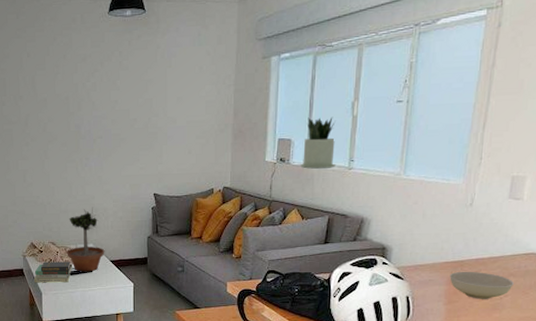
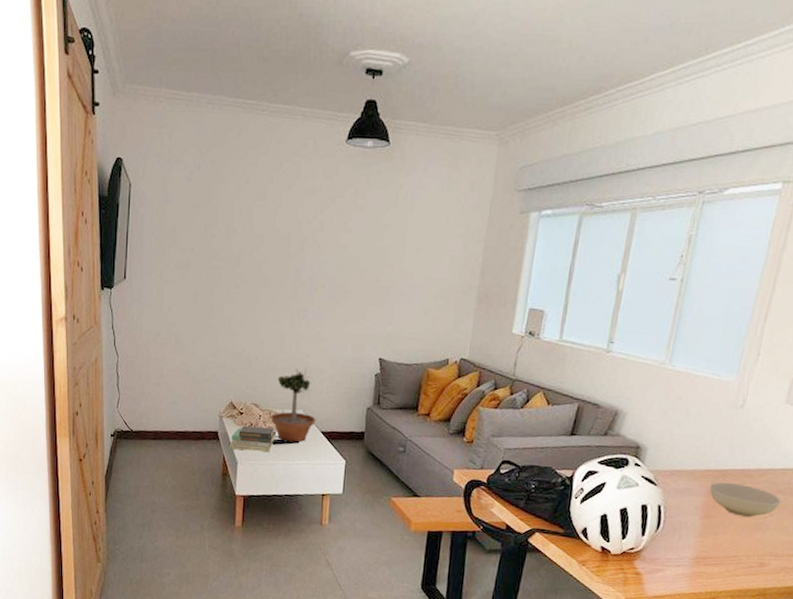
planter: present [300,116,337,169] -> none [551,287,597,349]

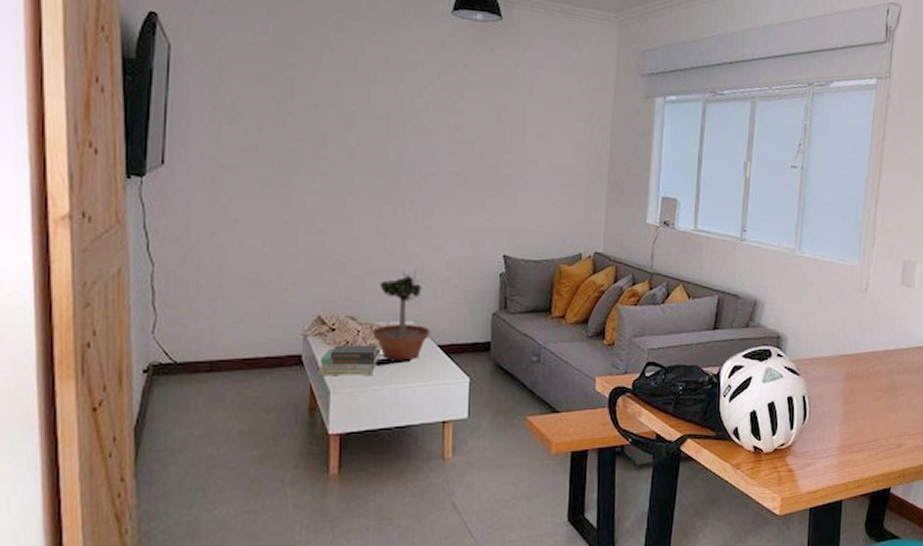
bowl: present [709,481,782,517] -> none [846,366,908,399]

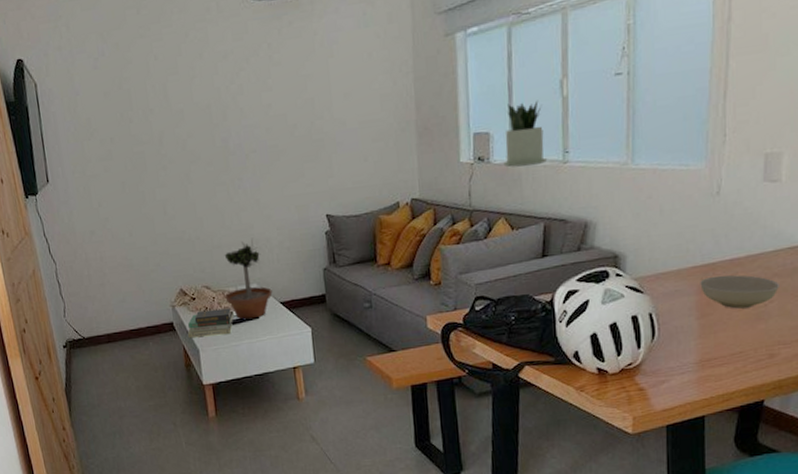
planter: none [687,175,728,238] -> present [503,100,548,168]
bowl: none [846,366,908,399] -> present [700,275,779,309]

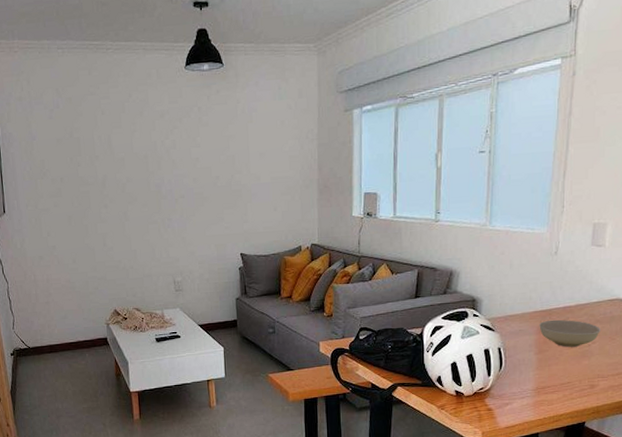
books: present [187,308,234,339] -> none [118,327,159,352]
potted tree: present [224,238,273,320] -> none [152,269,193,338]
planter: present [503,100,548,168] -> none [387,169,423,223]

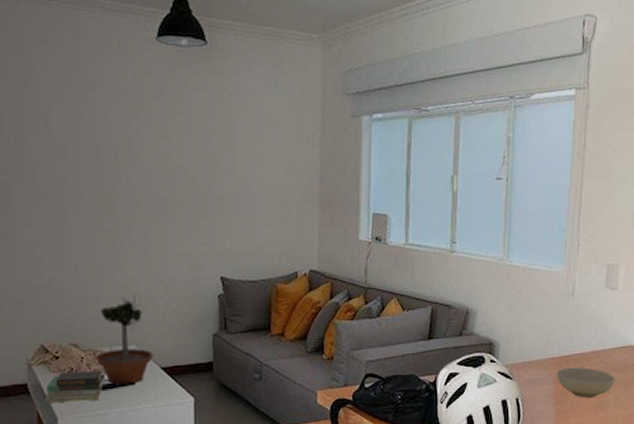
books: none [118,327,159,352] -> present [44,370,105,404]
potted tree: none [152,269,193,338] -> present [96,294,153,385]

